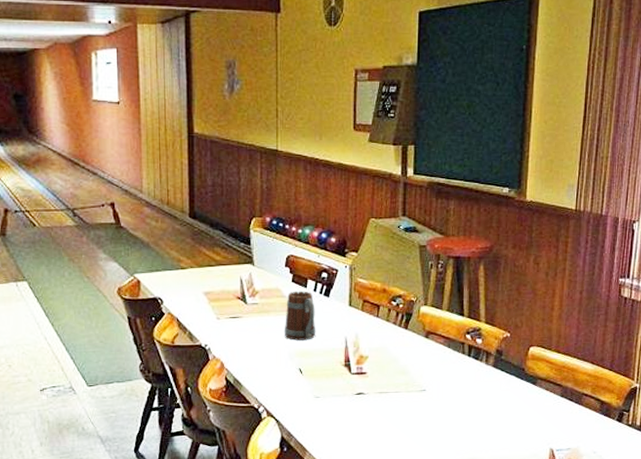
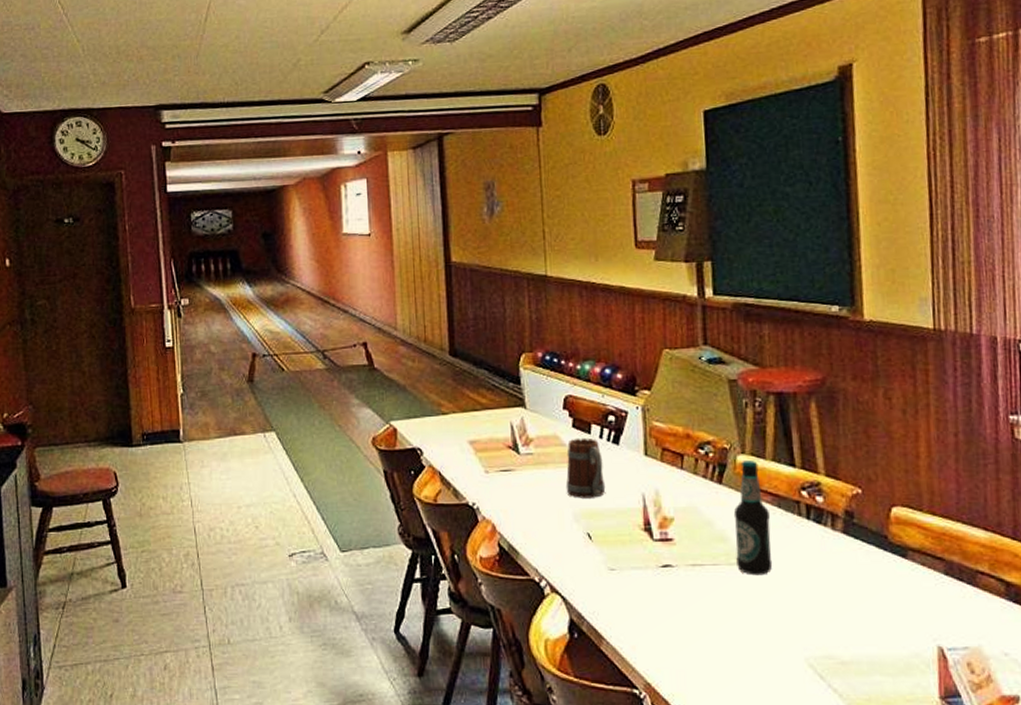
bottle: none [413,311,441,400] -> present [733,461,773,576]

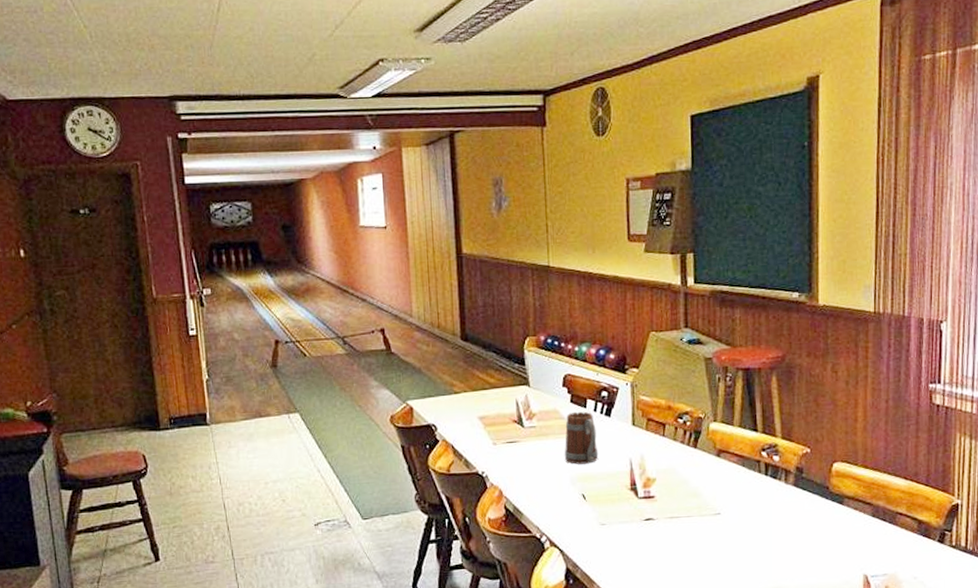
bottle: present [733,461,773,576] -> none [705,427,736,524]

